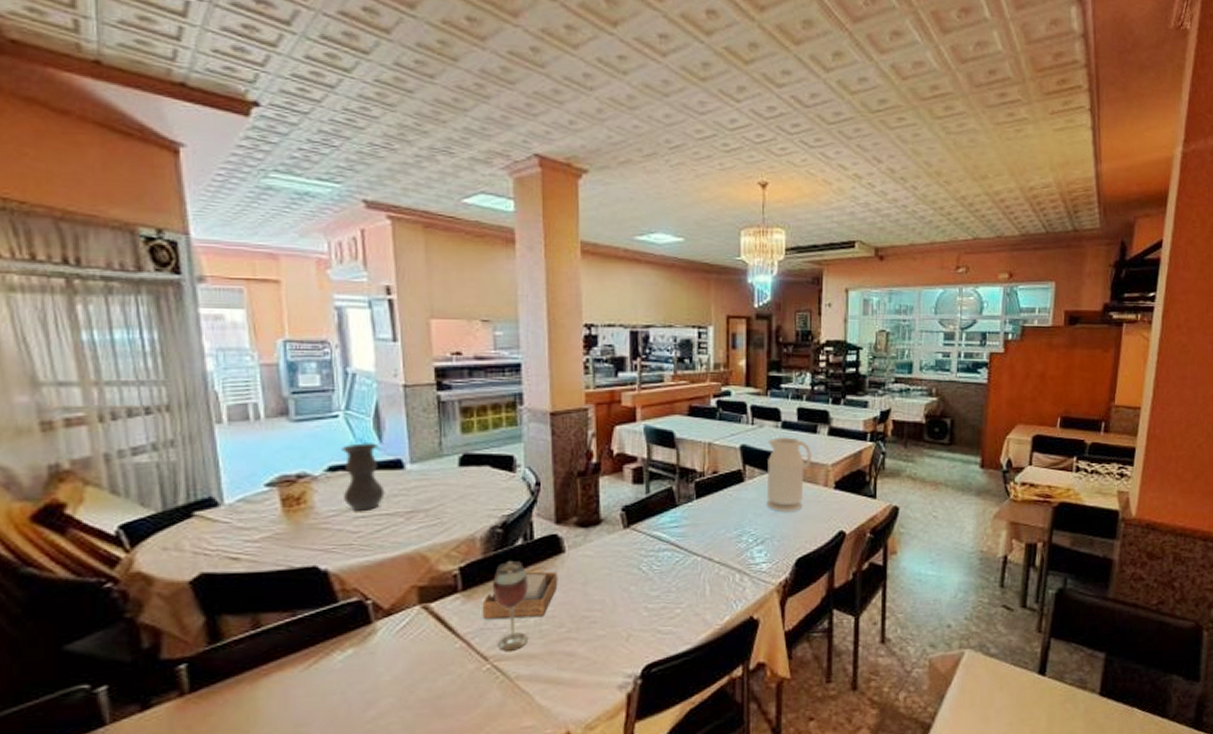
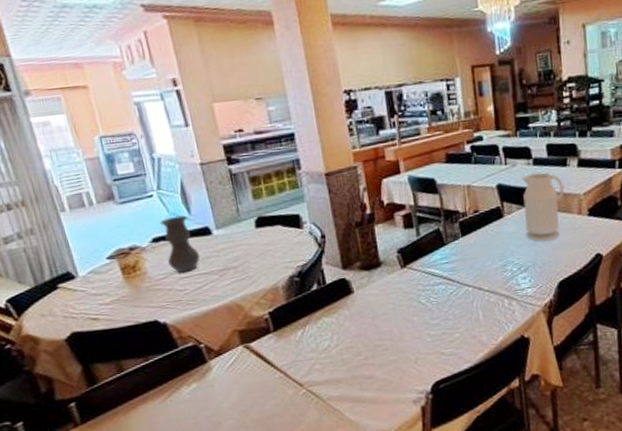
napkin holder: present [482,572,558,619] -> none [291,310,352,353]
wineglass: present [493,560,529,651] -> none [297,303,334,378]

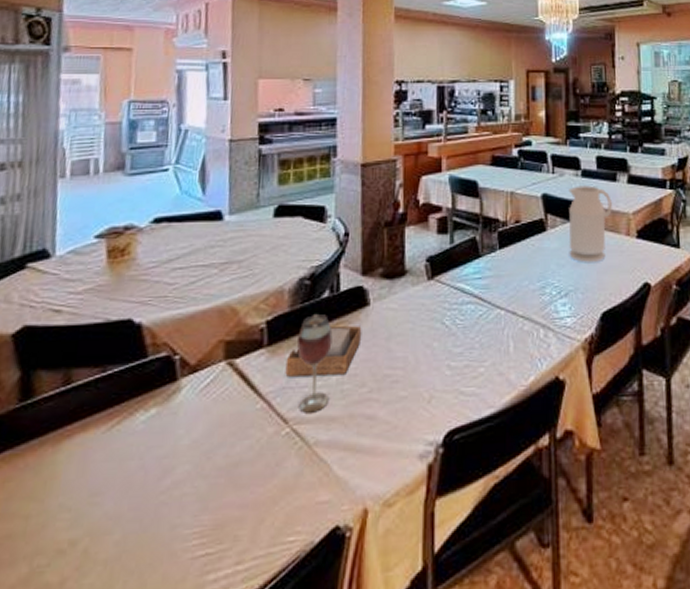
vase: present [160,215,200,274] -> none [164,195,203,264]
napkin holder: none [291,310,352,353] -> present [285,326,362,377]
wineglass: none [297,303,334,378] -> present [297,313,333,413]

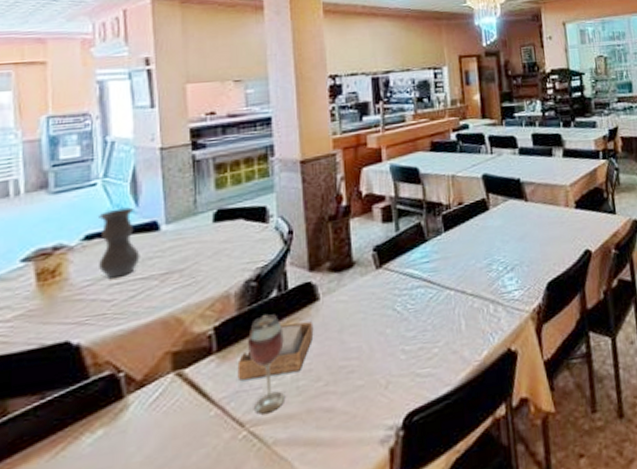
vase: none [164,195,203,264] -> present [99,207,140,280]
water jug: present [568,185,613,264] -> none [507,162,551,238]

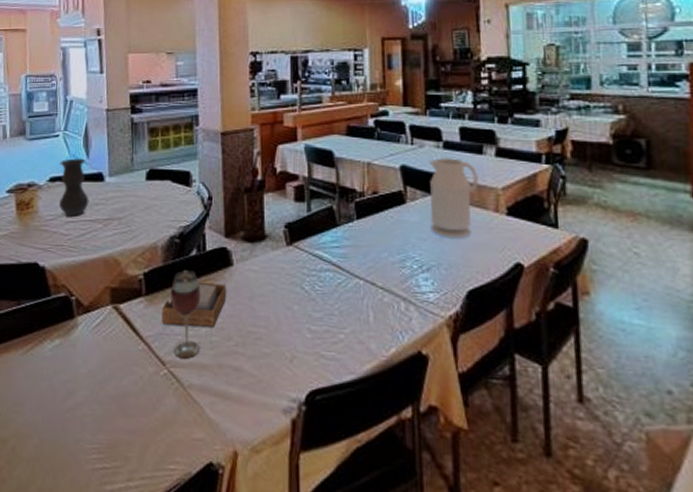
water jug: none [507,162,551,238] -> present [429,158,479,239]

